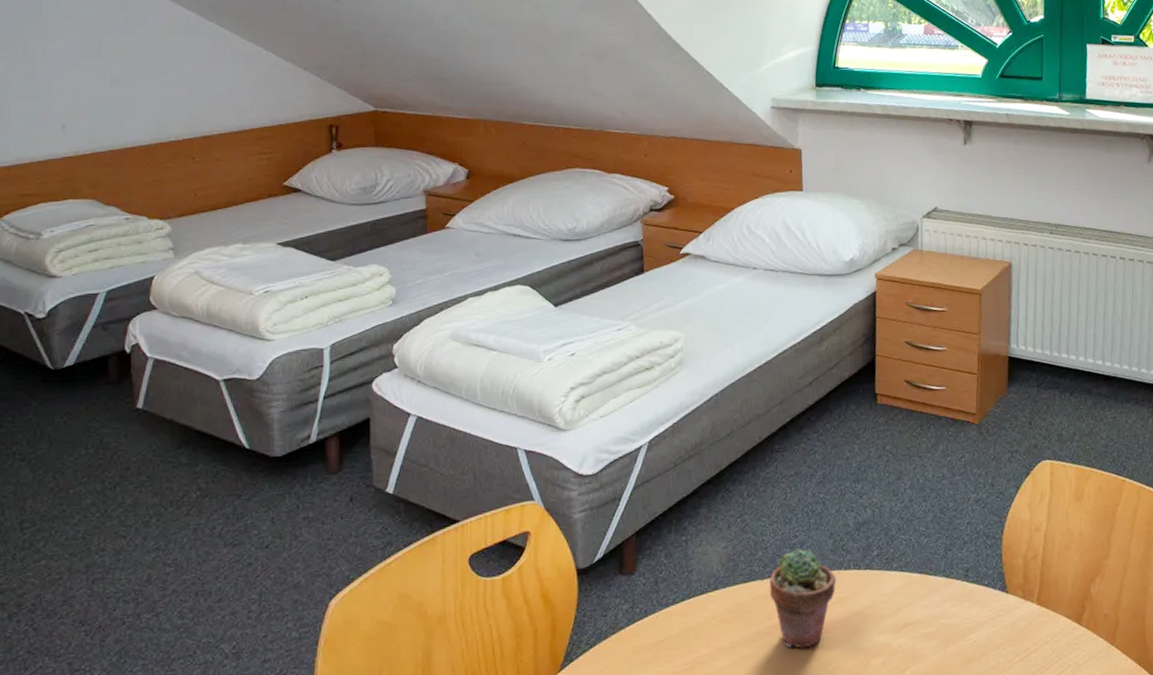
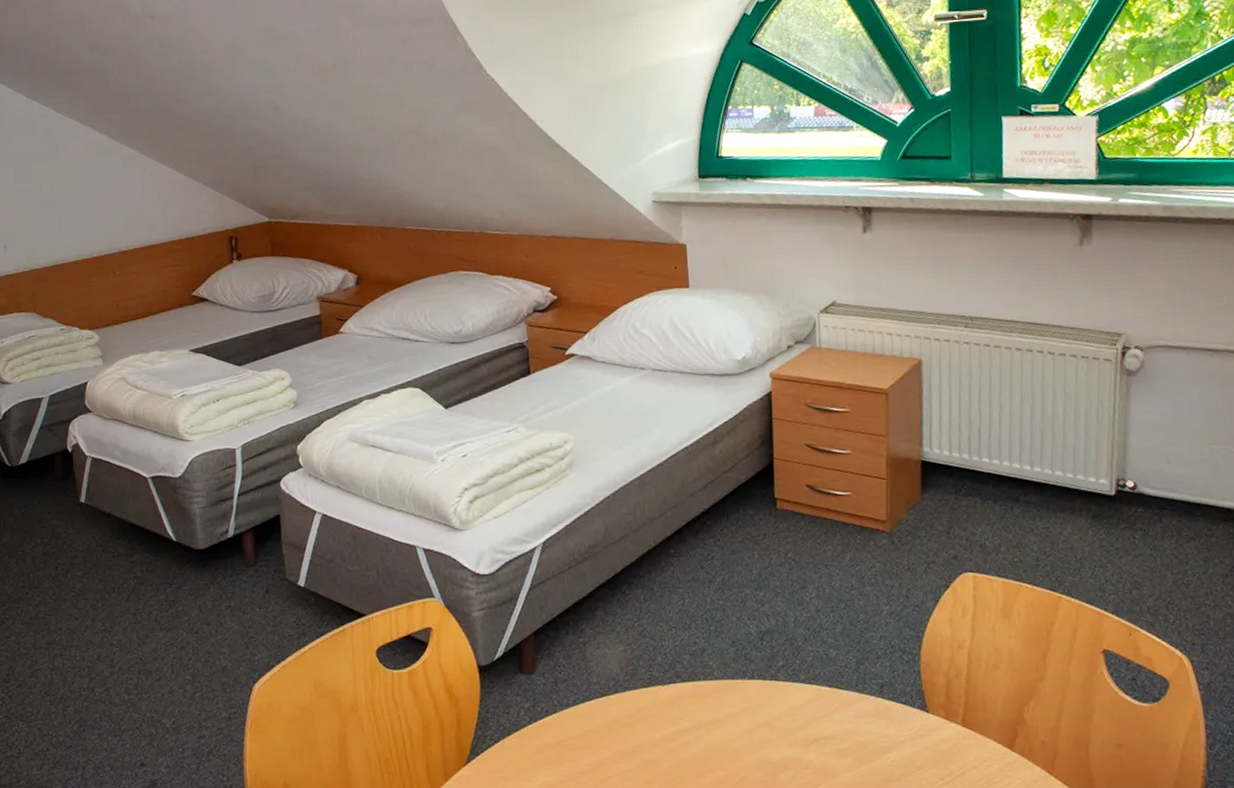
potted succulent: present [770,549,837,649] -> none [670,656,740,757]

